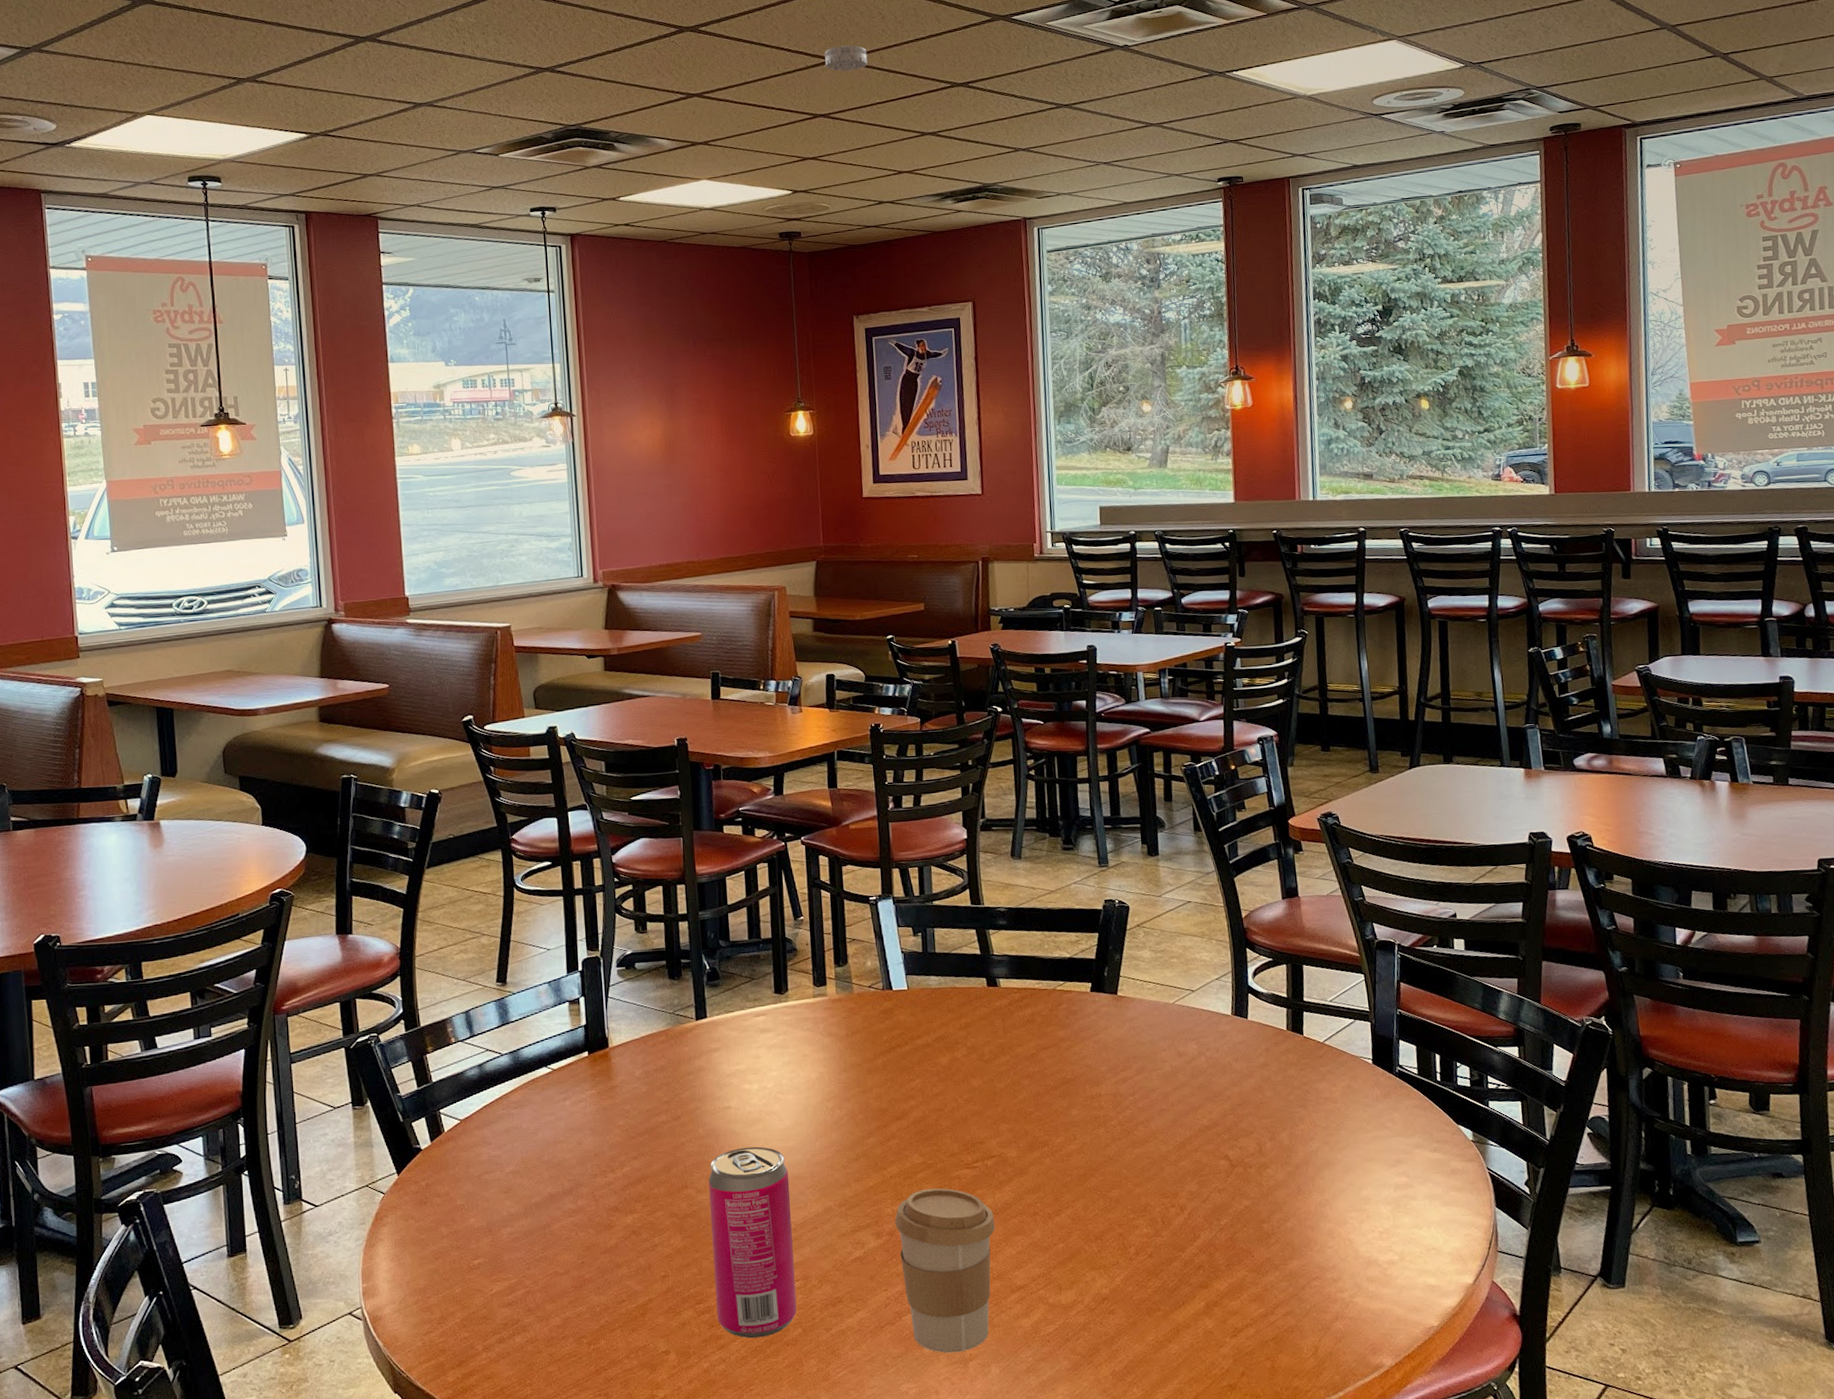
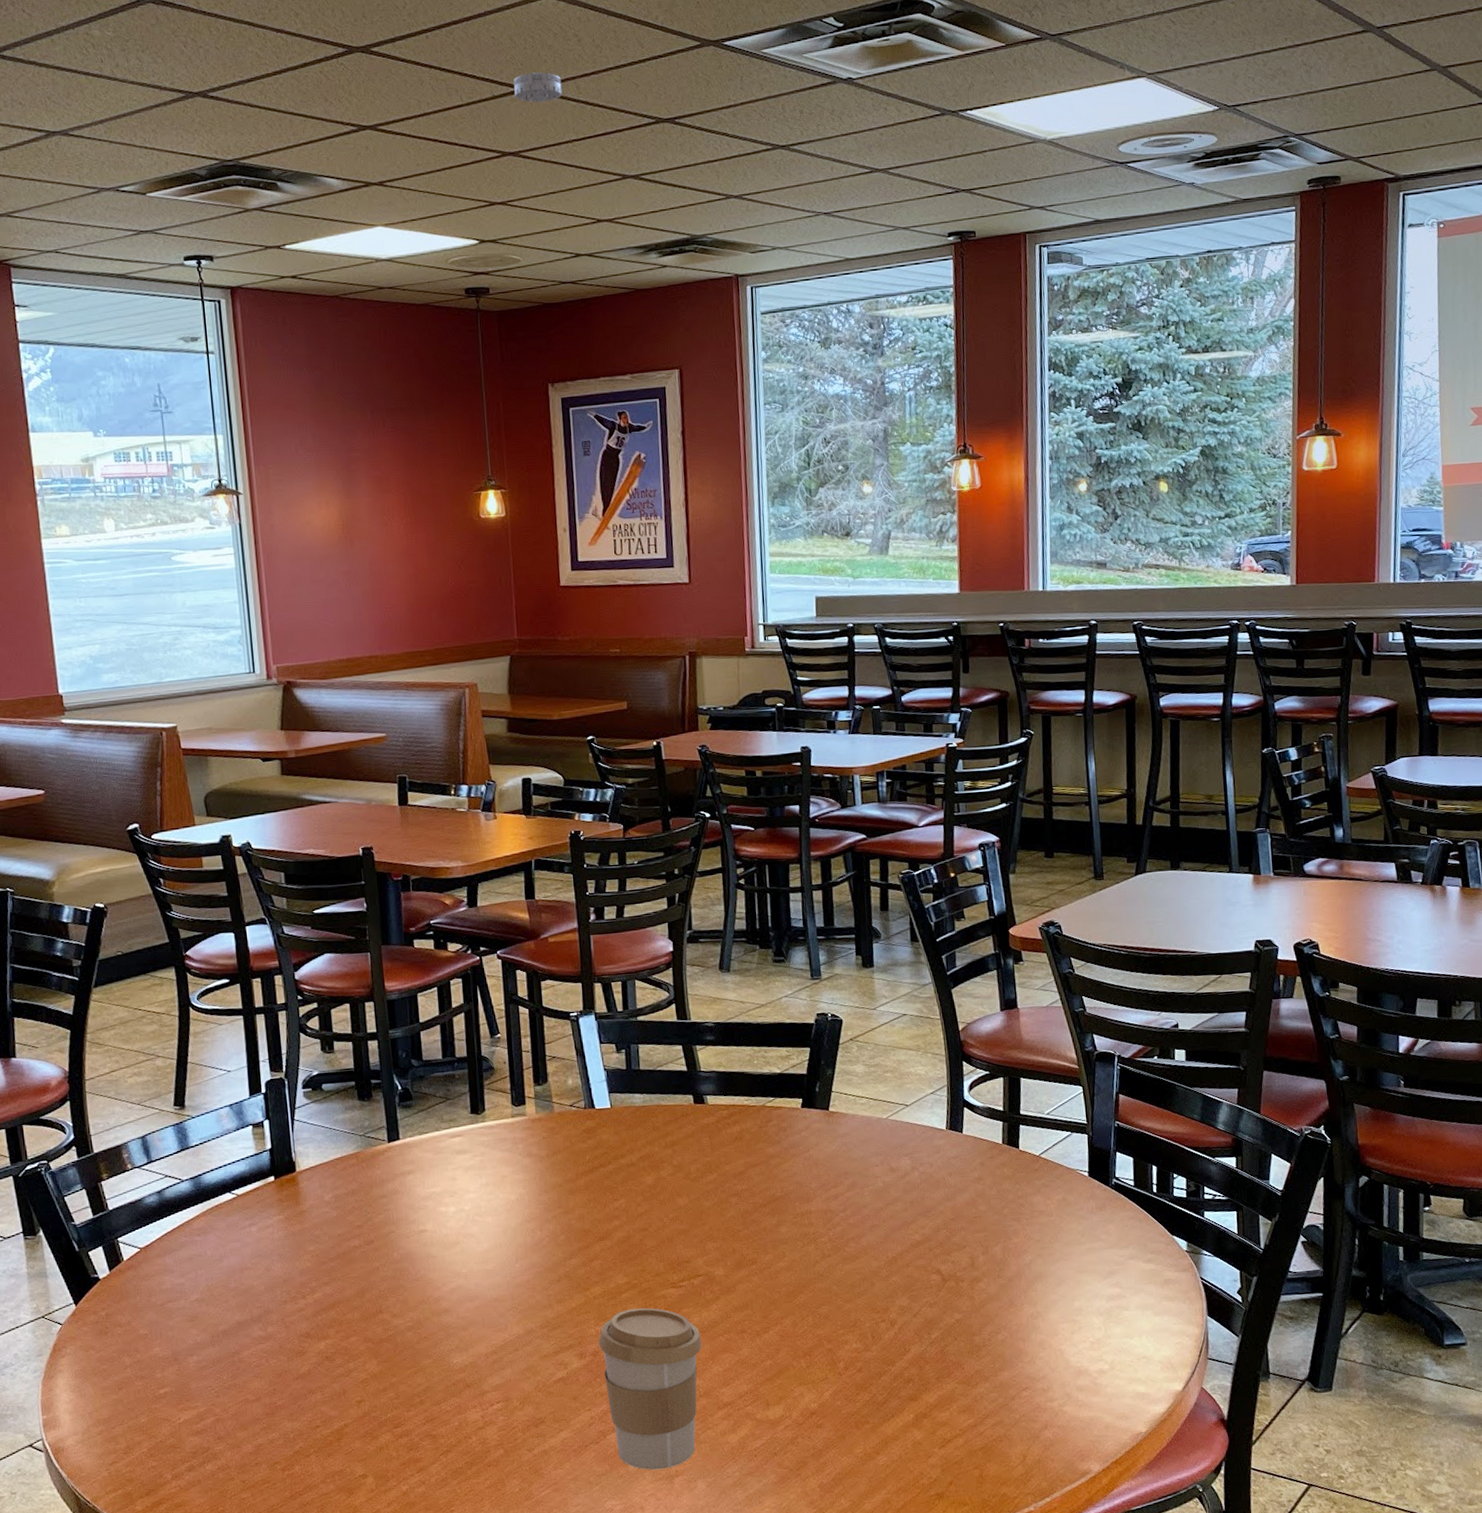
beverage can: present [708,1146,797,1339] -> none [404,1269,498,1461]

